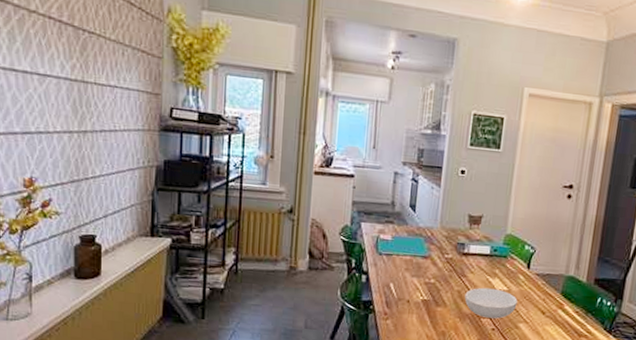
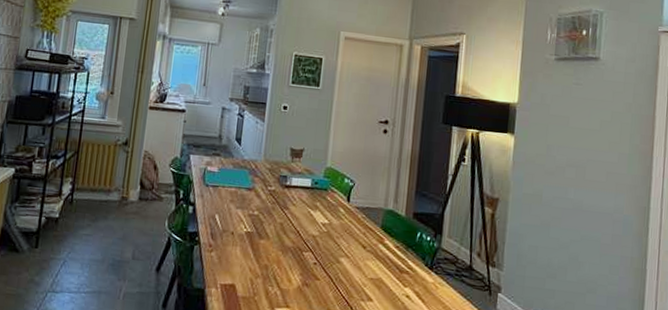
serving bowl: present [464,287,518,319] -> none [287,220,339,253]

